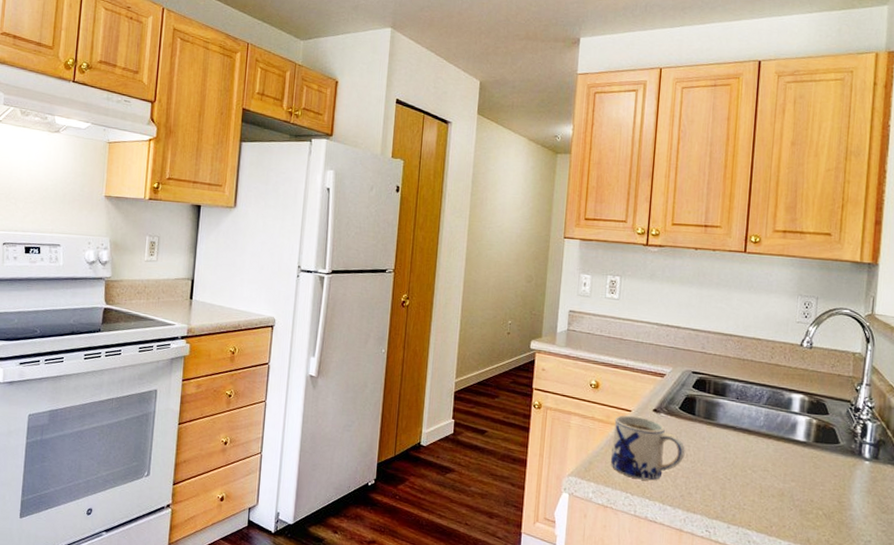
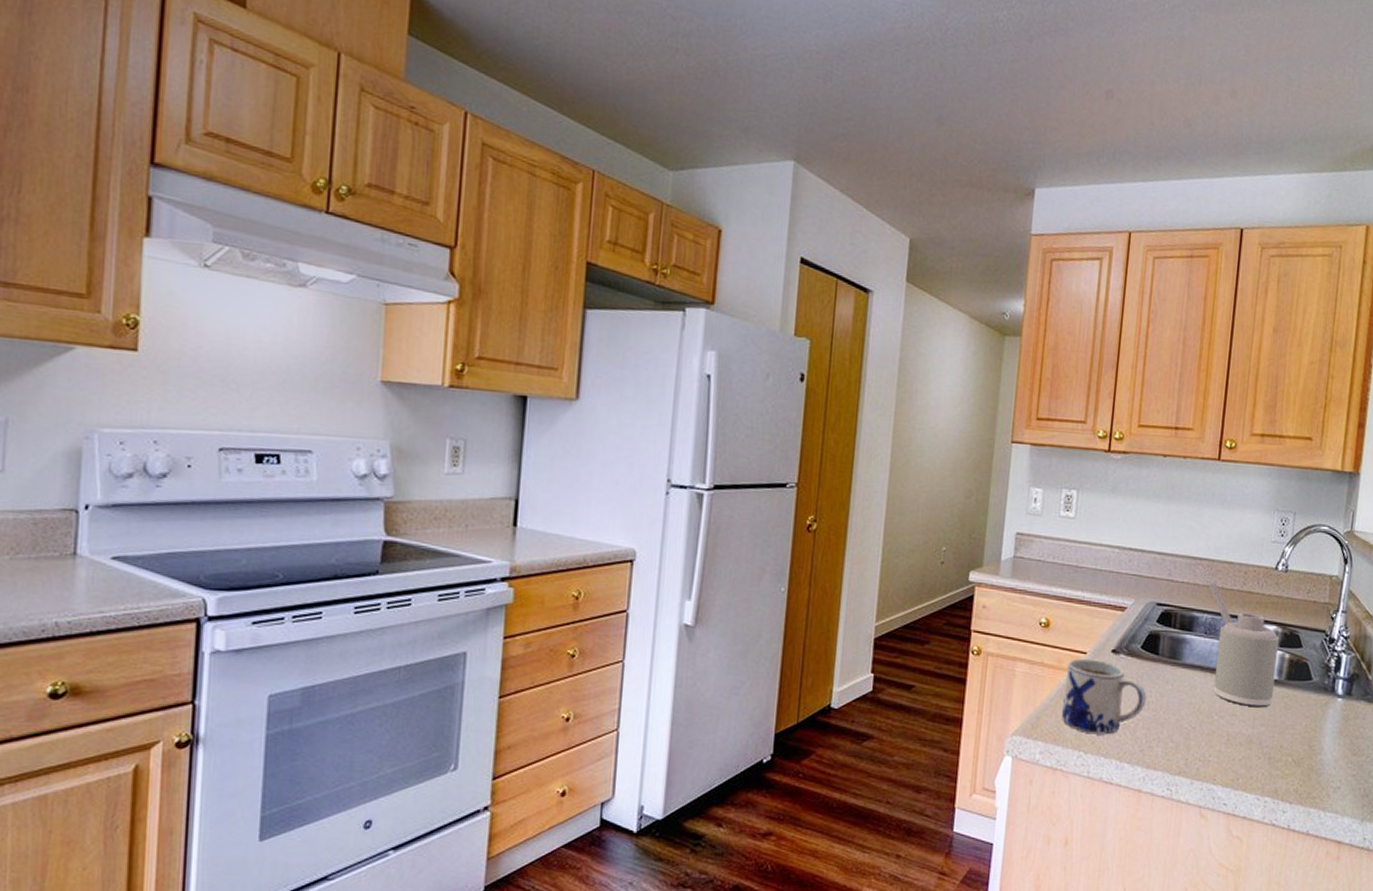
soap dispenser: none [739,355,806,466] -> present [1209,582,1279,708]

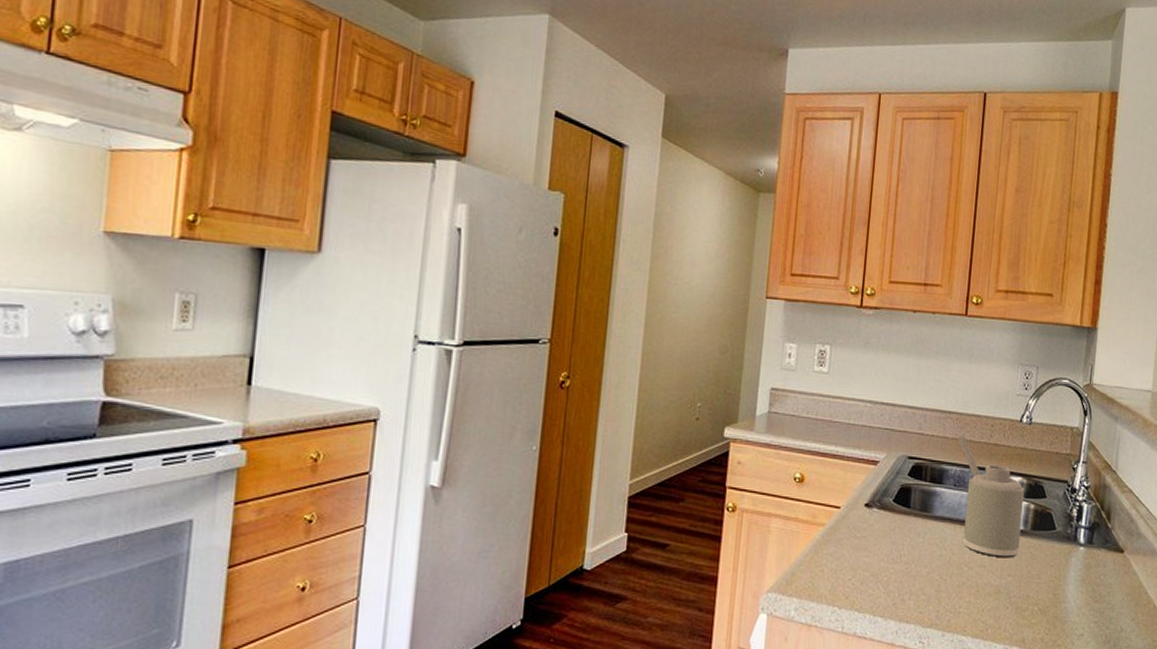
mug: present [1062,658,1147,735] -> none [816,513,899,589]

